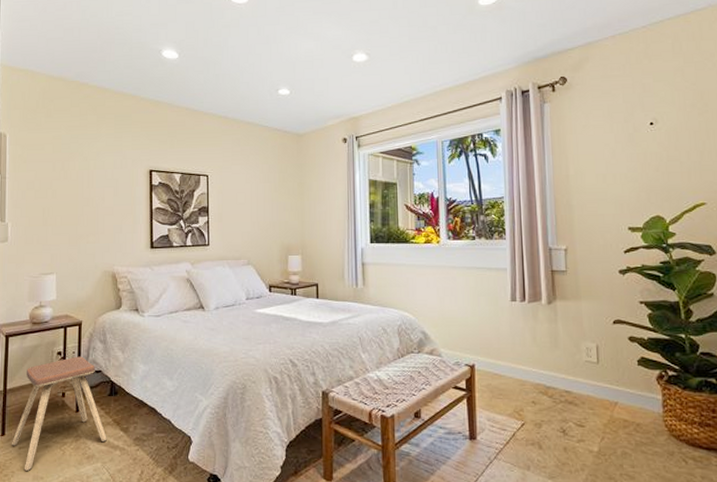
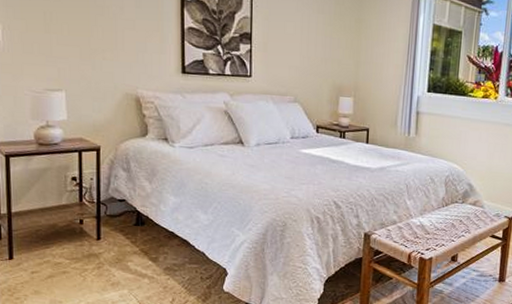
music stool: present [11,356,107,472] -> none [21,183,134,296]

